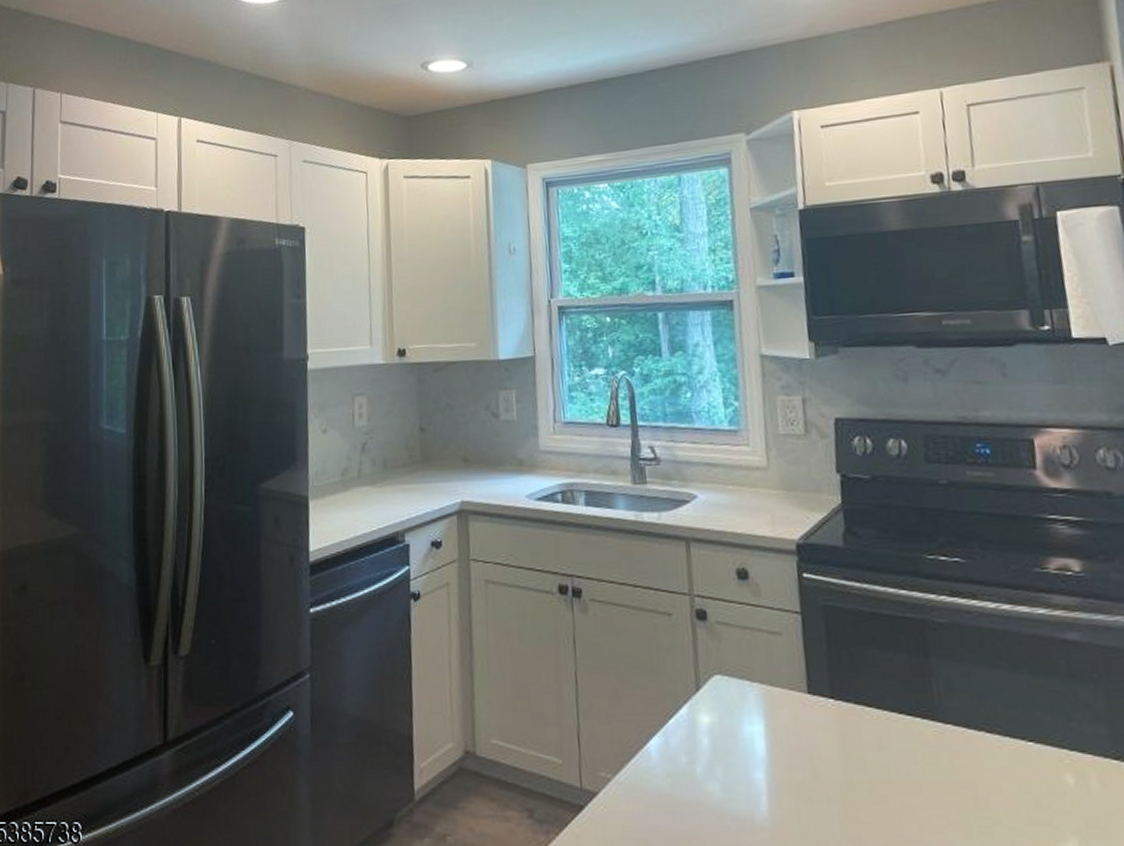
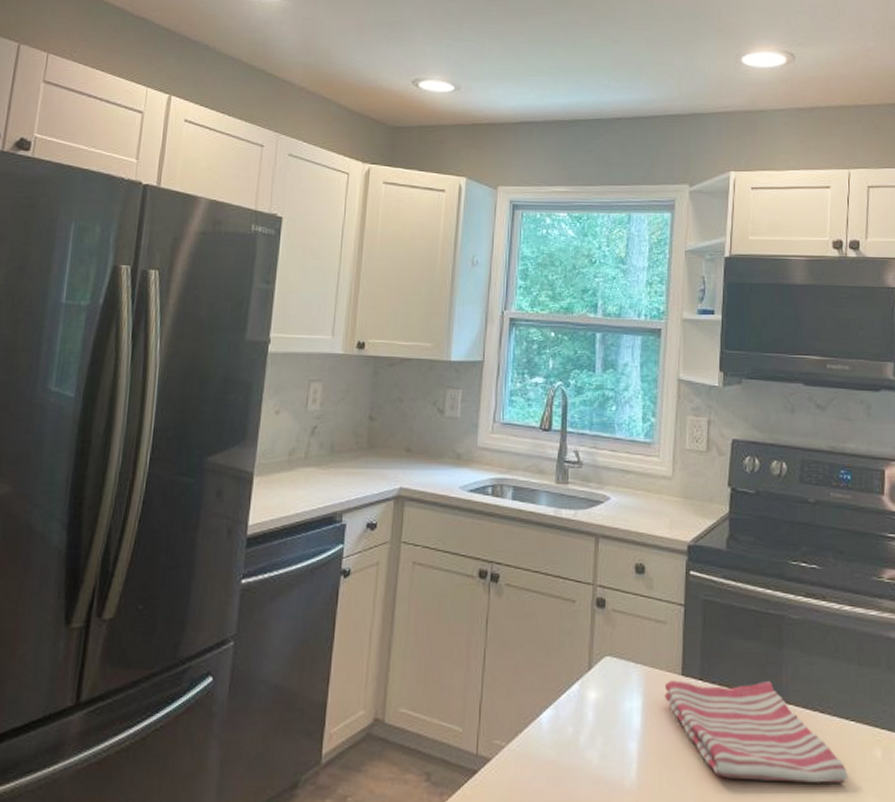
dish towel: none [788,696,1034,816] -> present [664,680,848,783]

